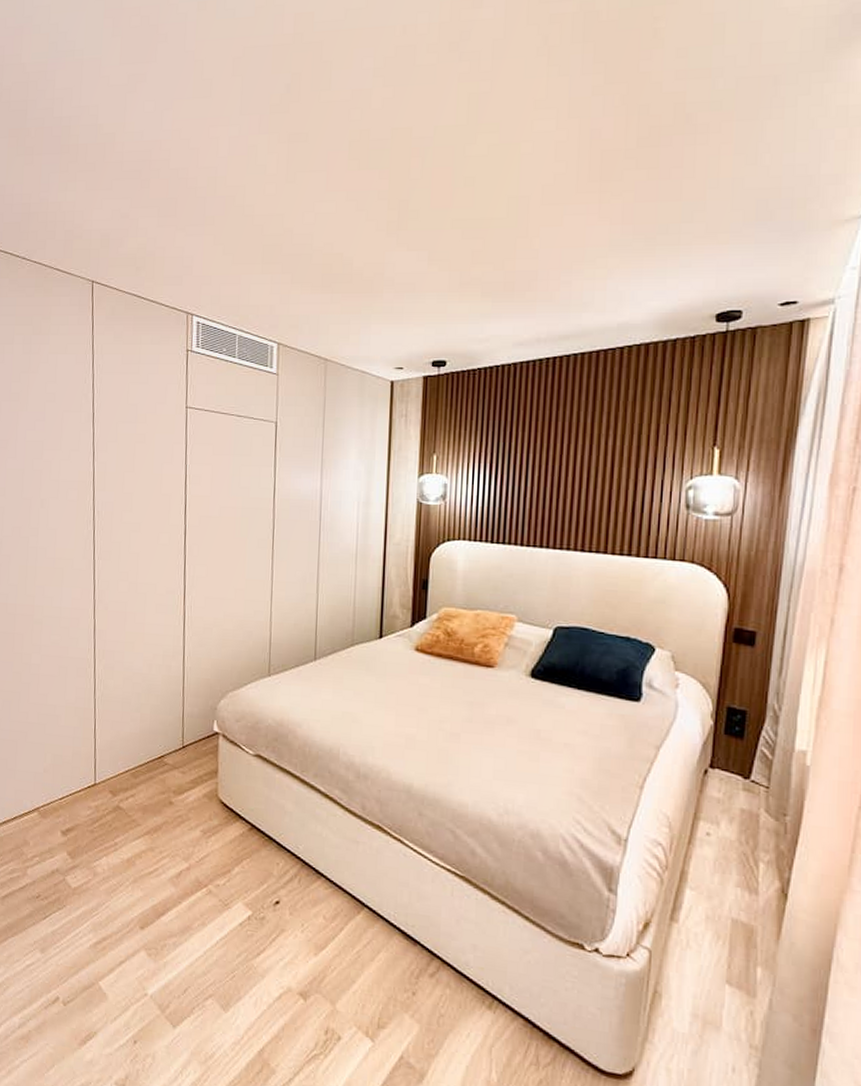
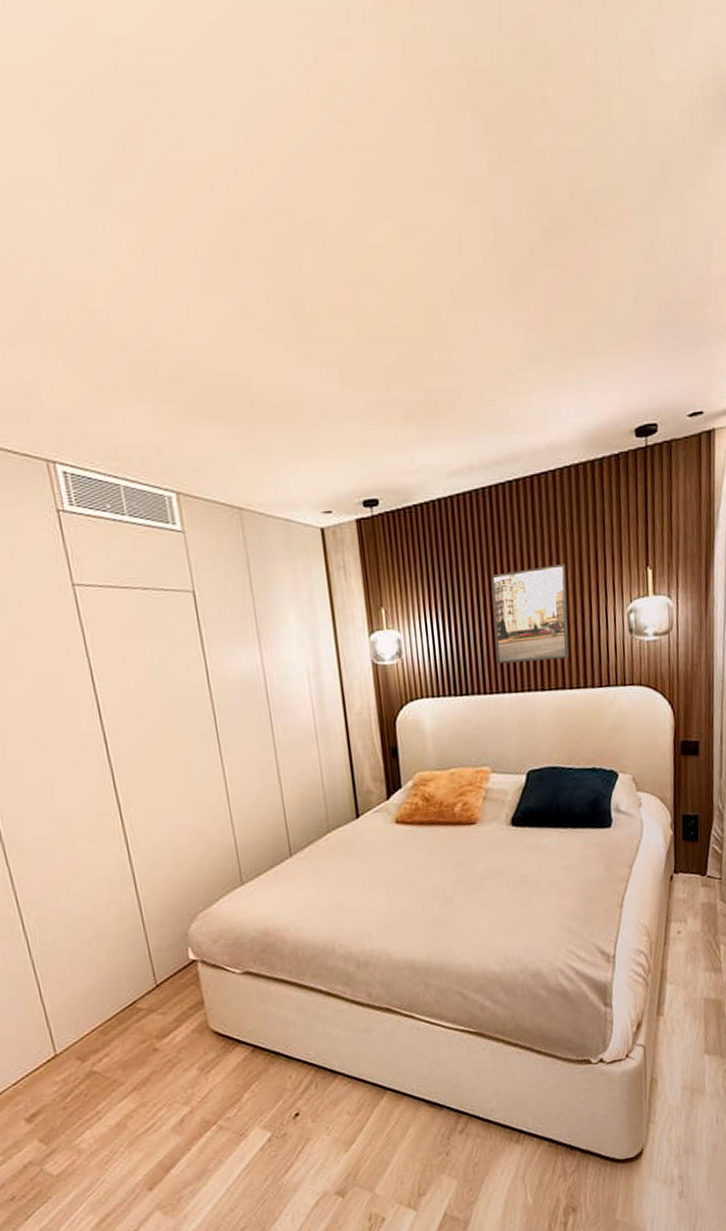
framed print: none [537,434,623,524] -> present [491,564,569,664]

